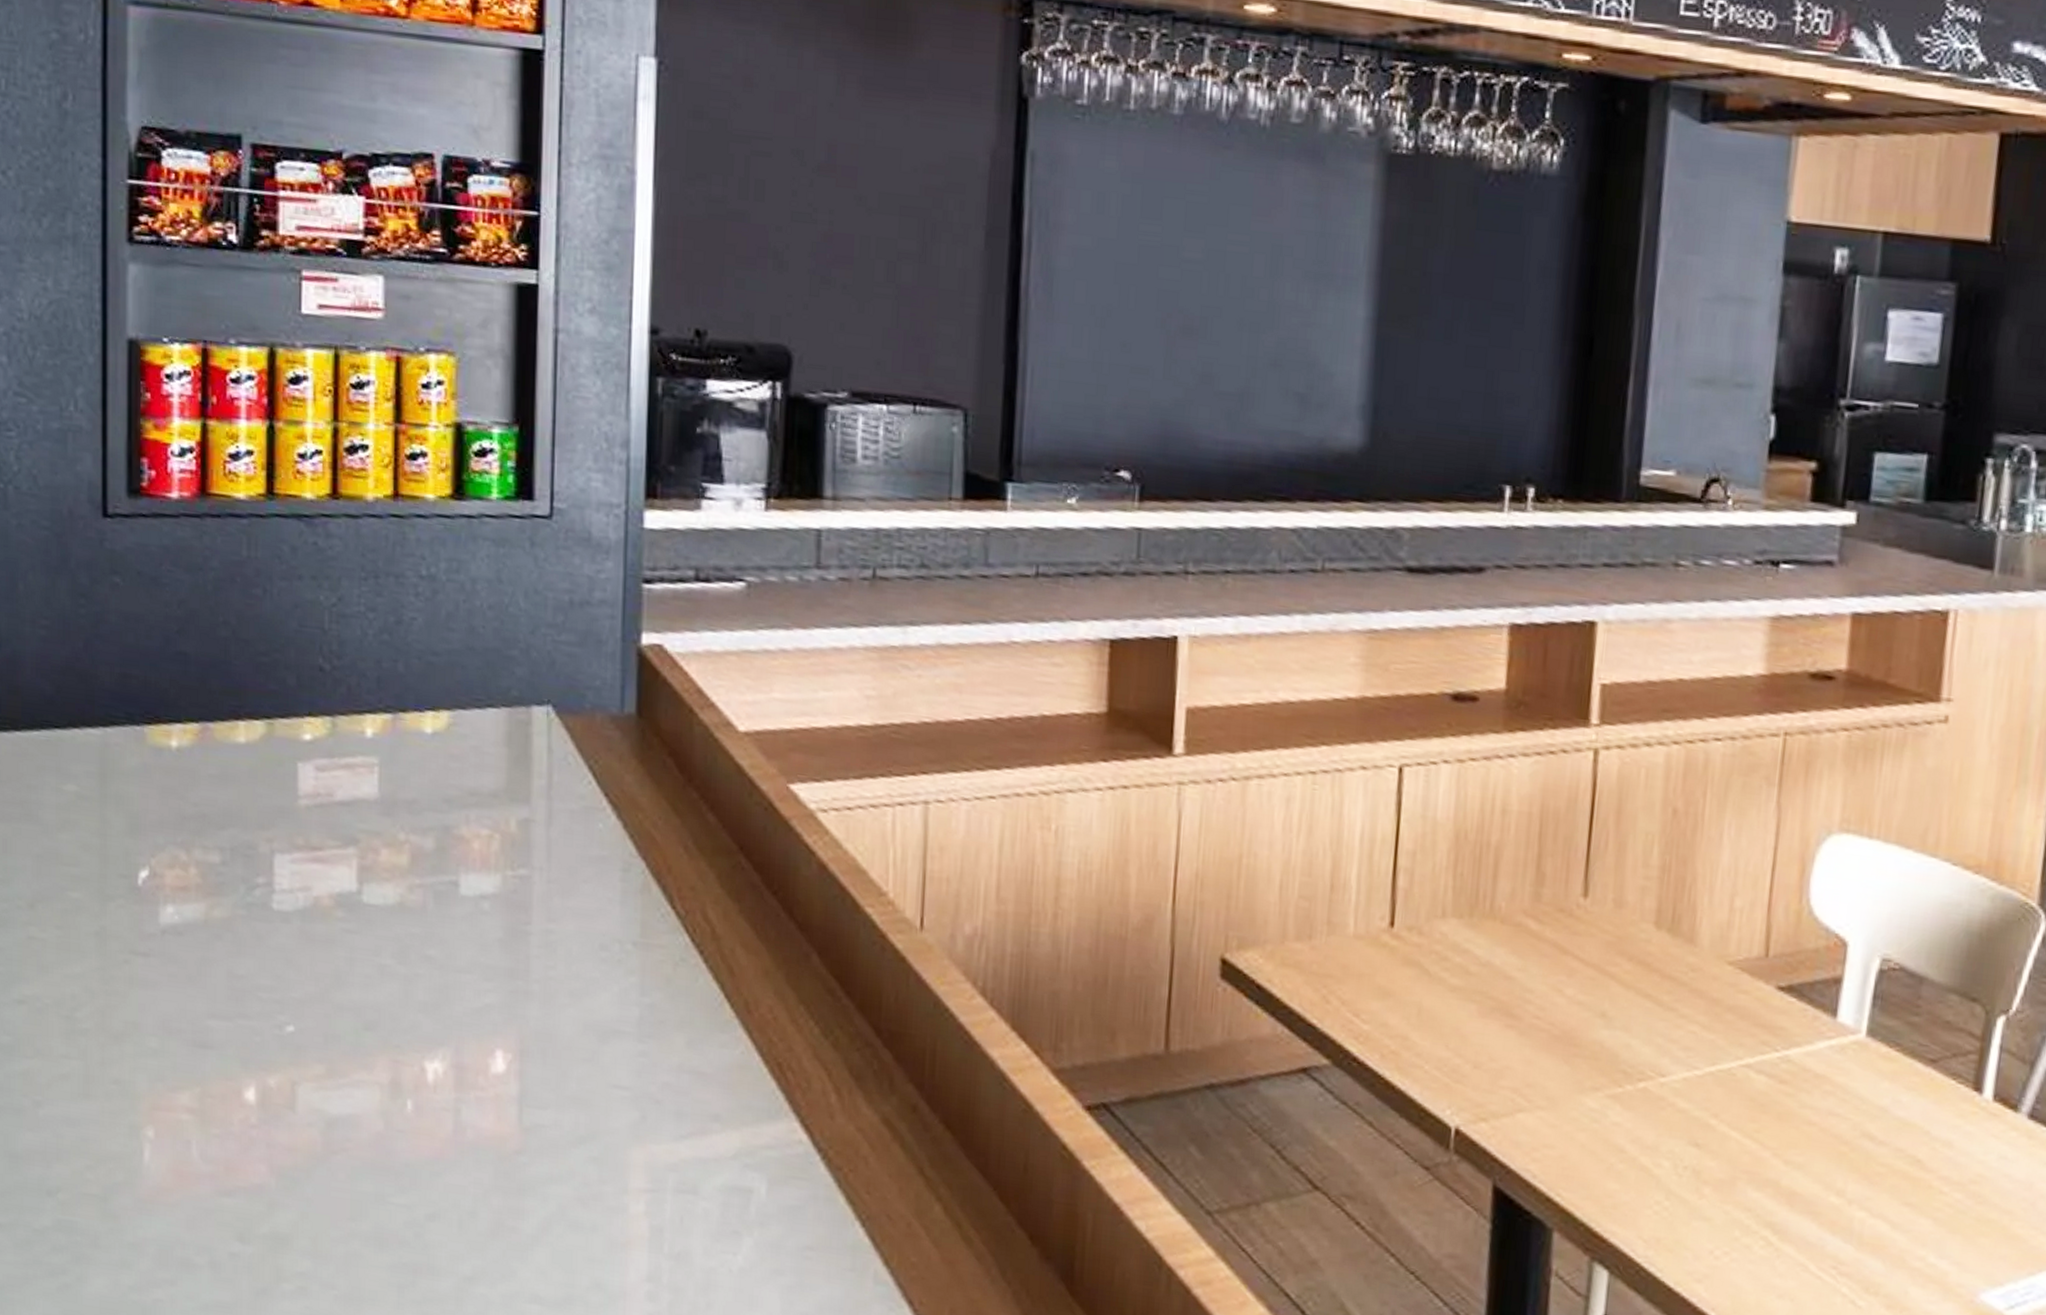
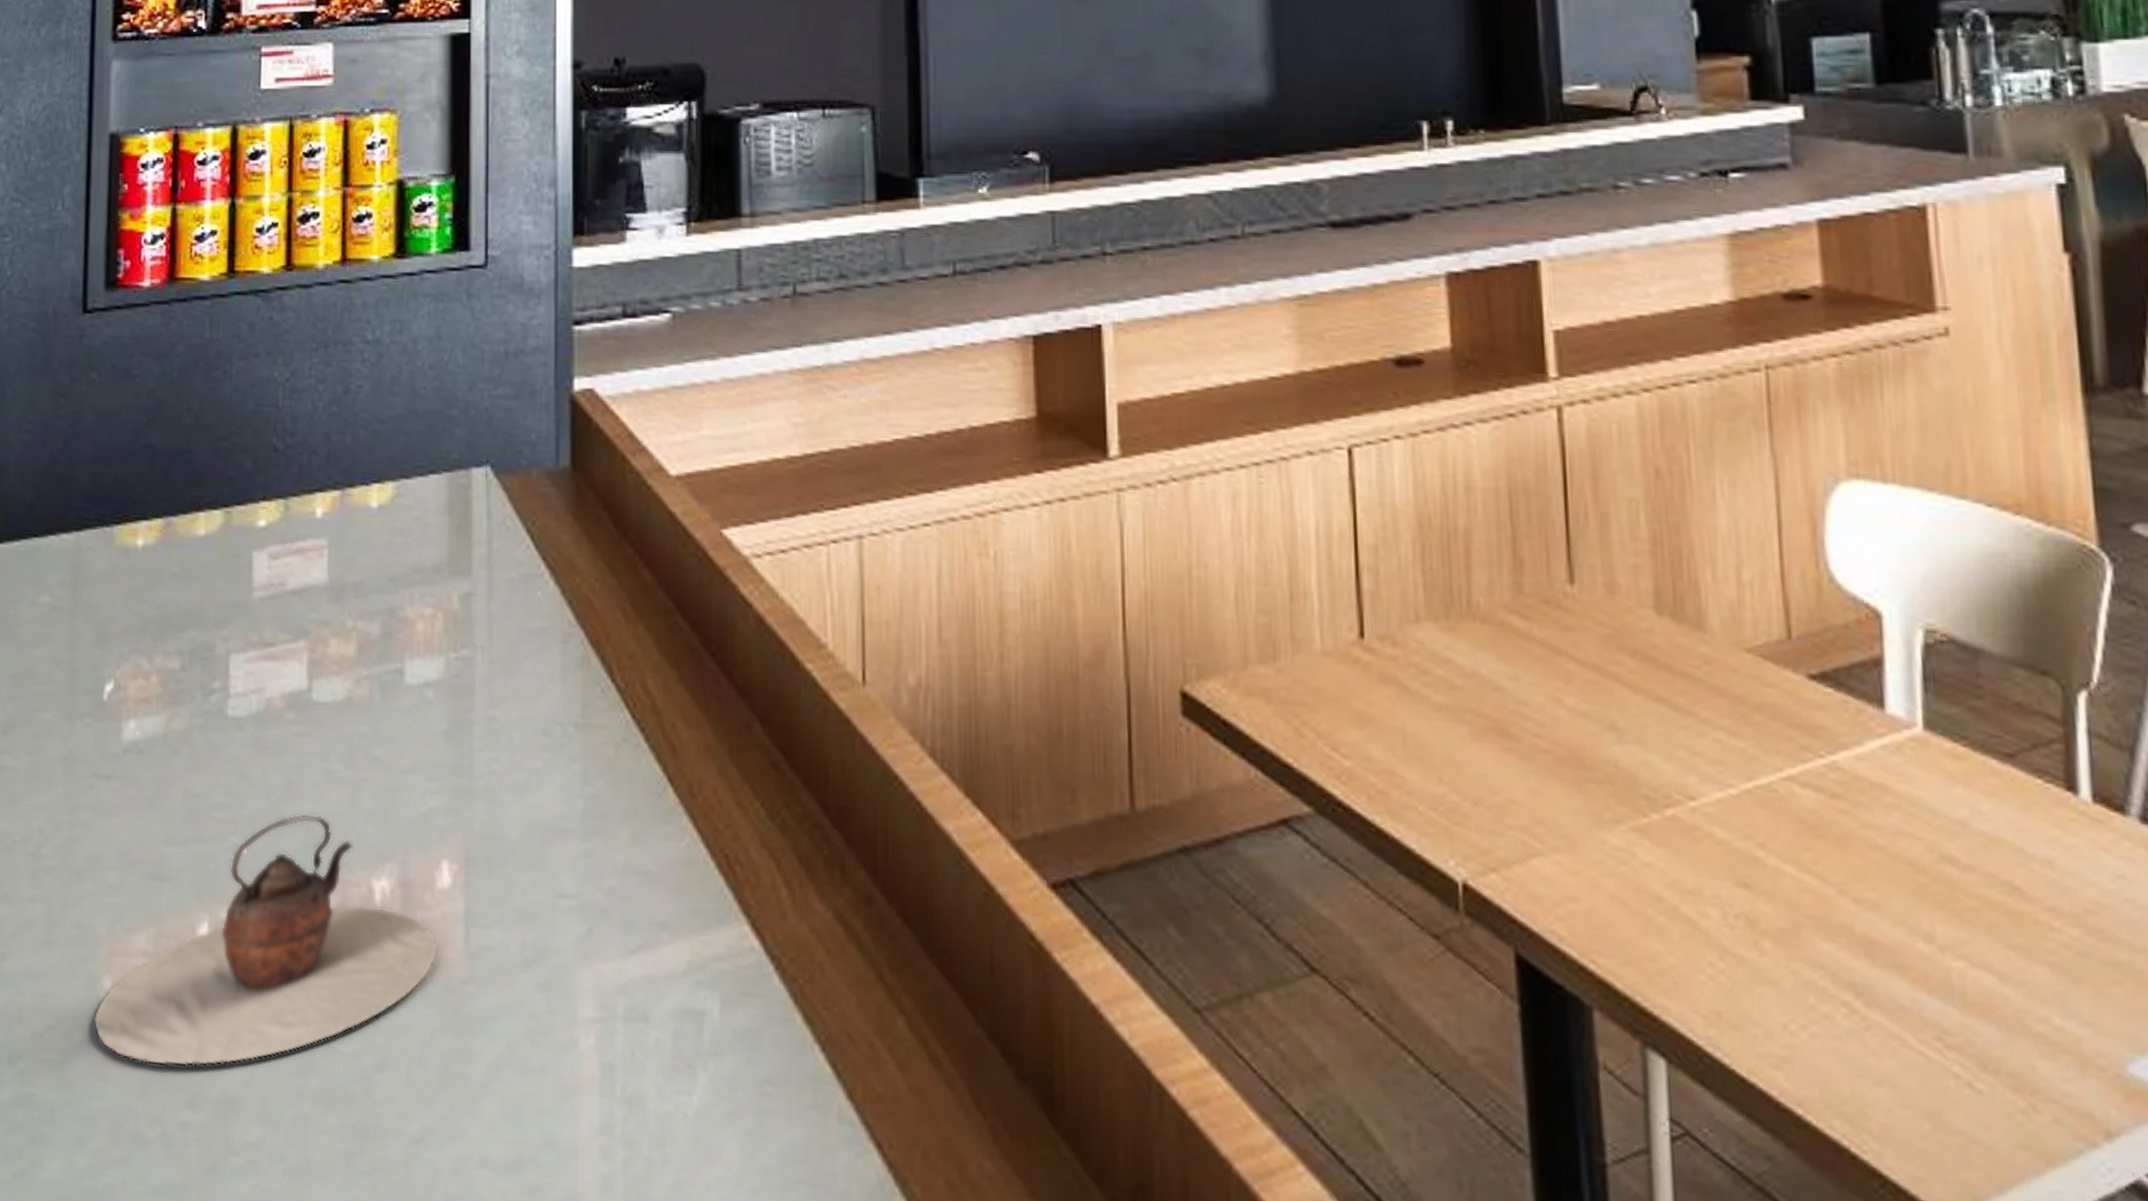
teapot: none [136,1000,491,1208] -> present [93,814,438,1067]

